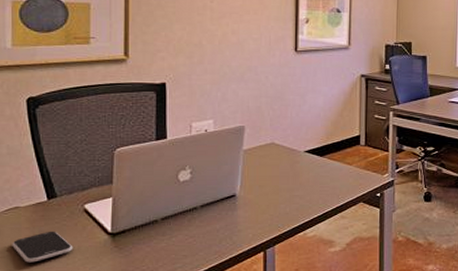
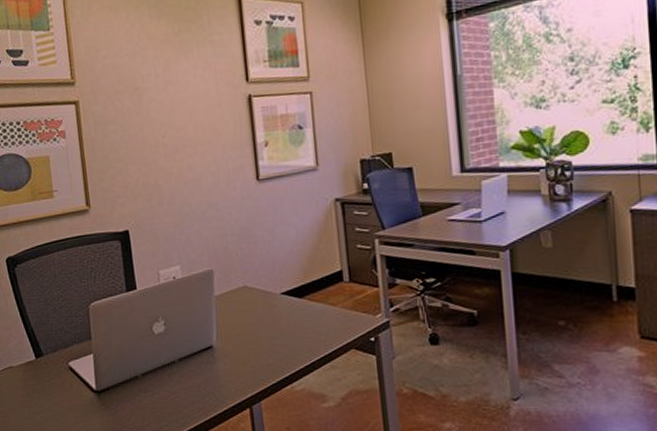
smartphone: present [12,231,73,263] -> none [11,389,64,422]

